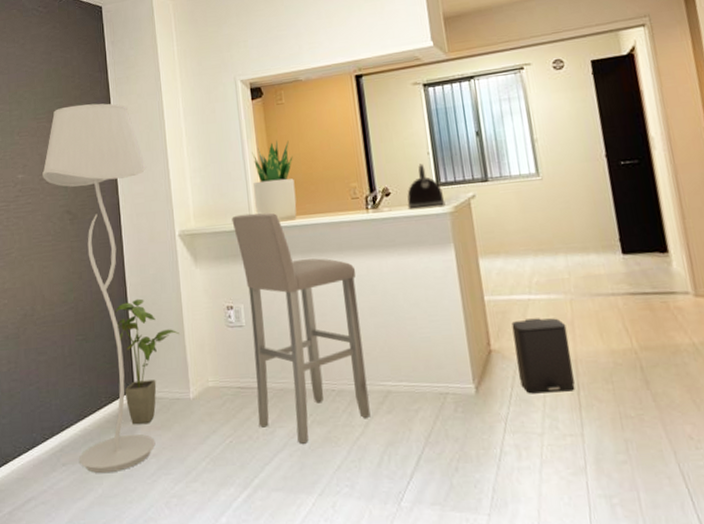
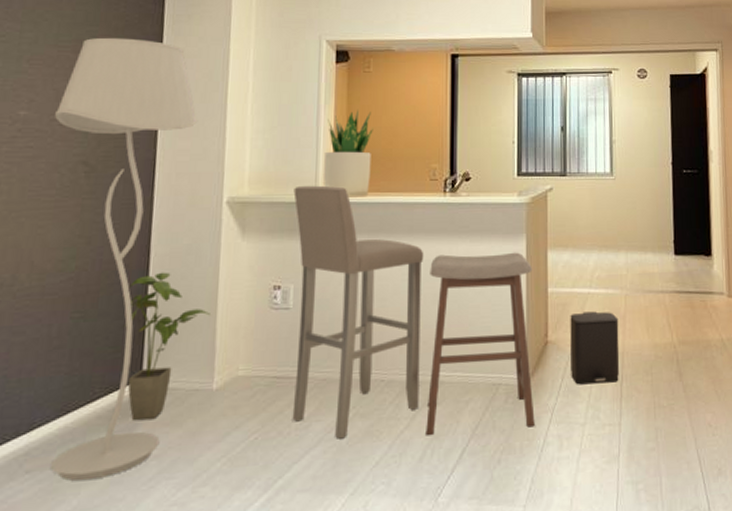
bar stool: none [362,262,489,442] -> present [426,252,535,435]
kettle: present [407,163,446,211] -> none [486,152,523,198]

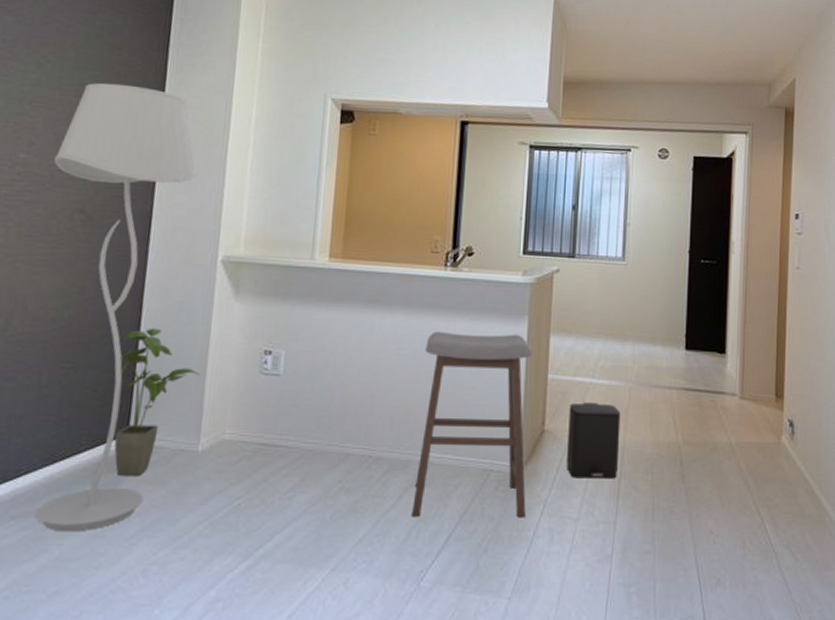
bar stool: present [292,185,424,439] -> none [276,249,421,513]
planter: present [323,110,373,197] -> none [320,174,375,266]

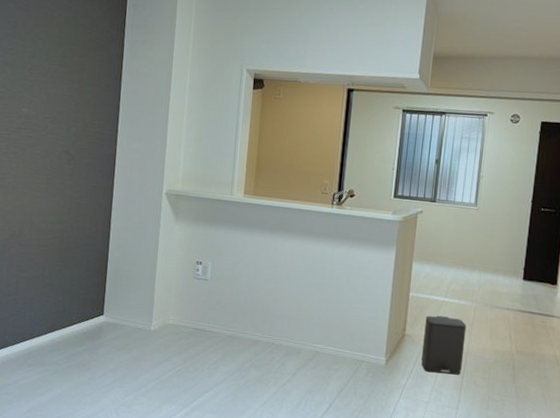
floor lamp: present [36,82,196,532] -> none [44,55,146,379]
house plant: present [113,327,200,475] -> none [92,240,151,344]
bar stool: present [412,331,533,518] -> none [302,254,398,398]

